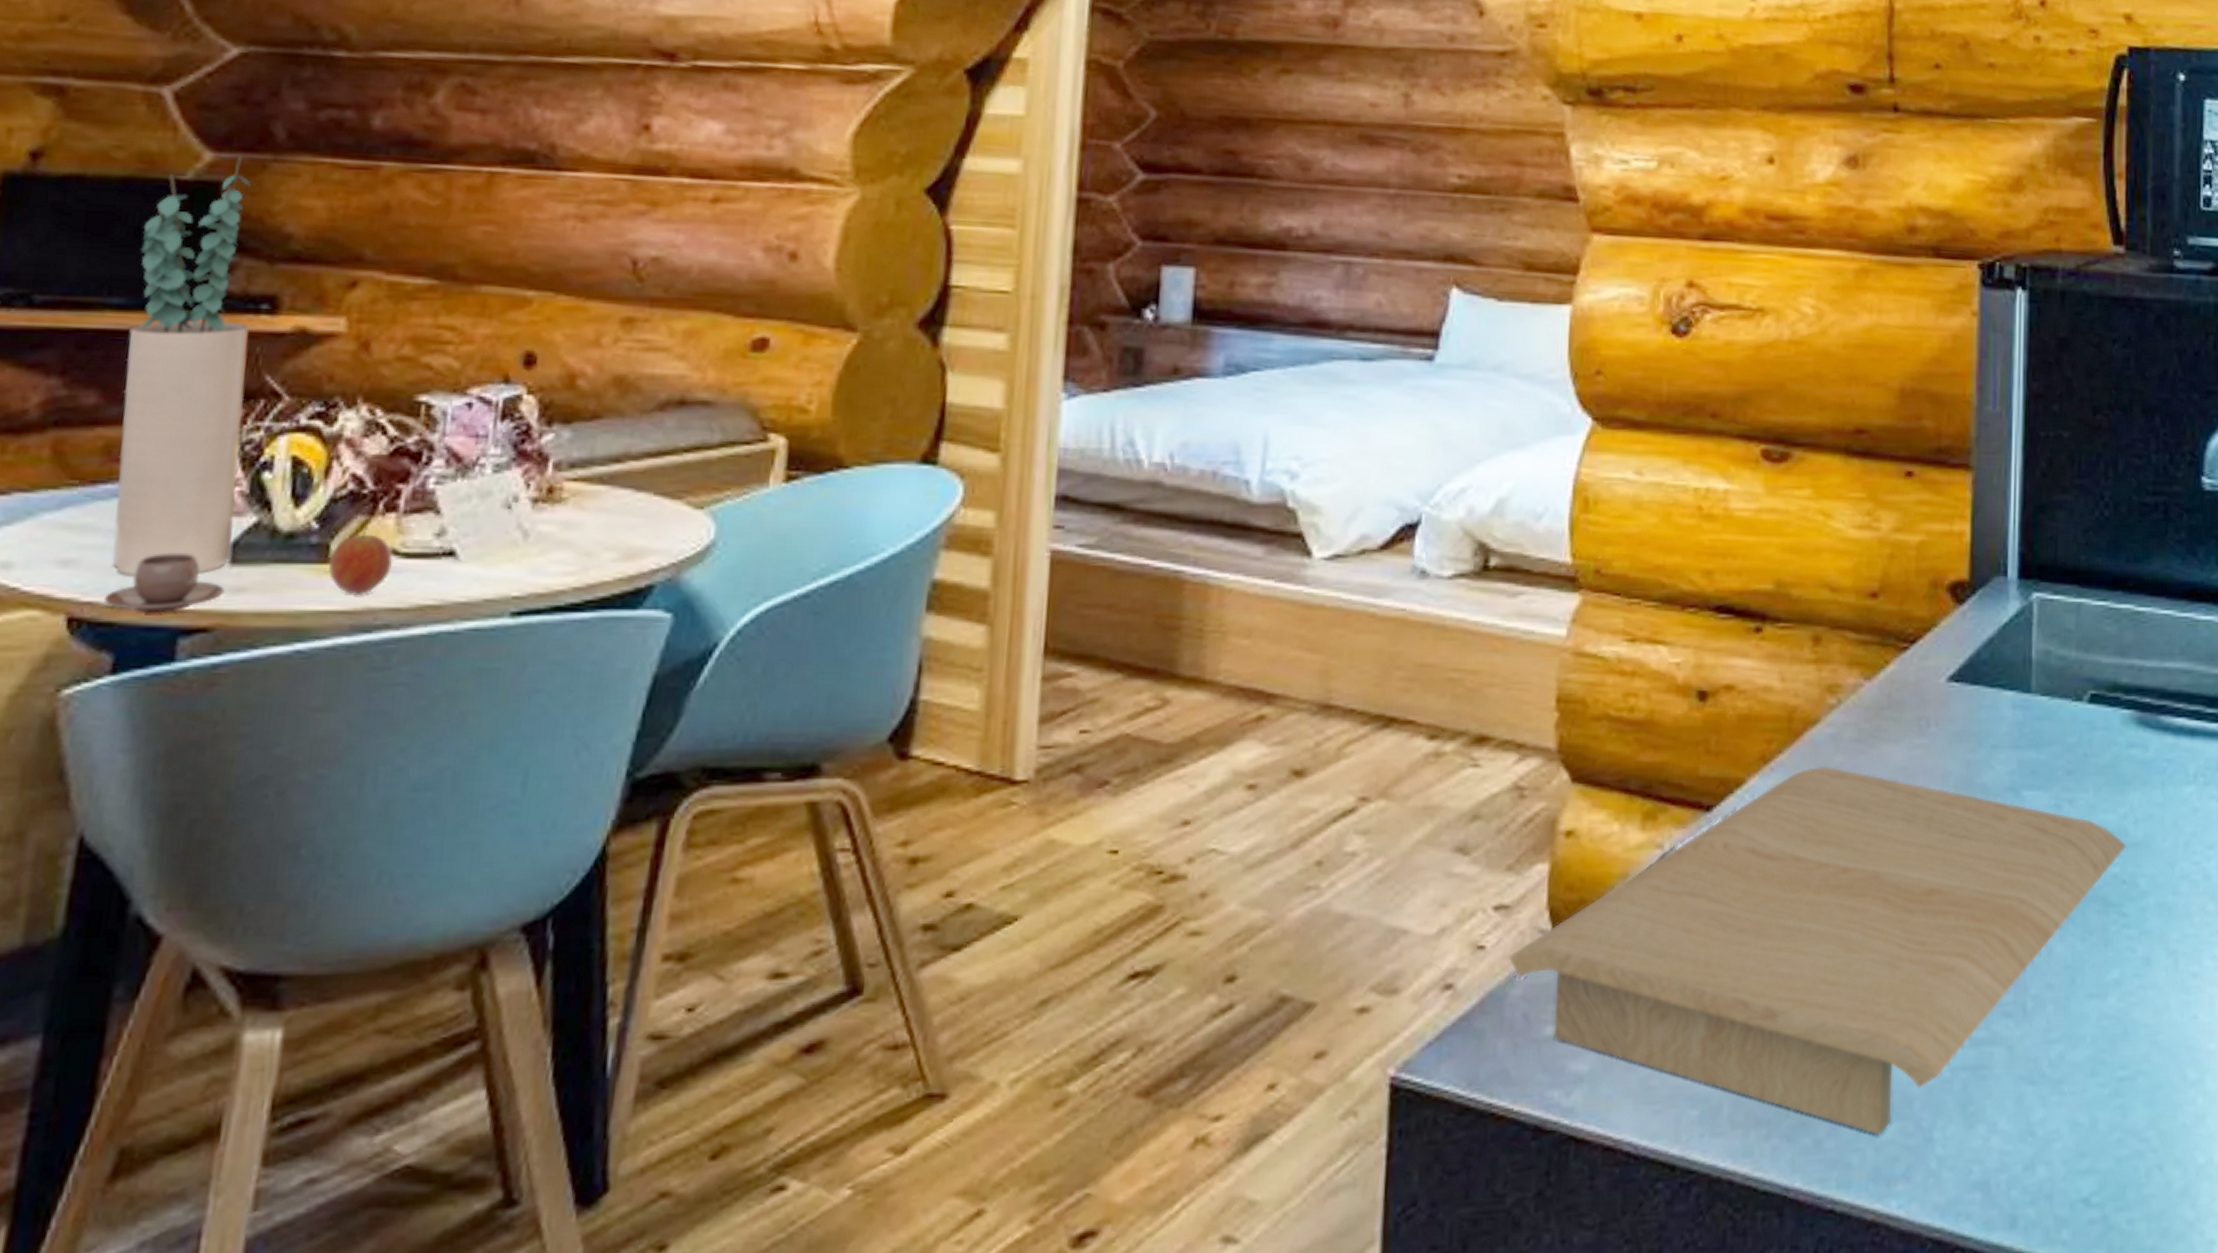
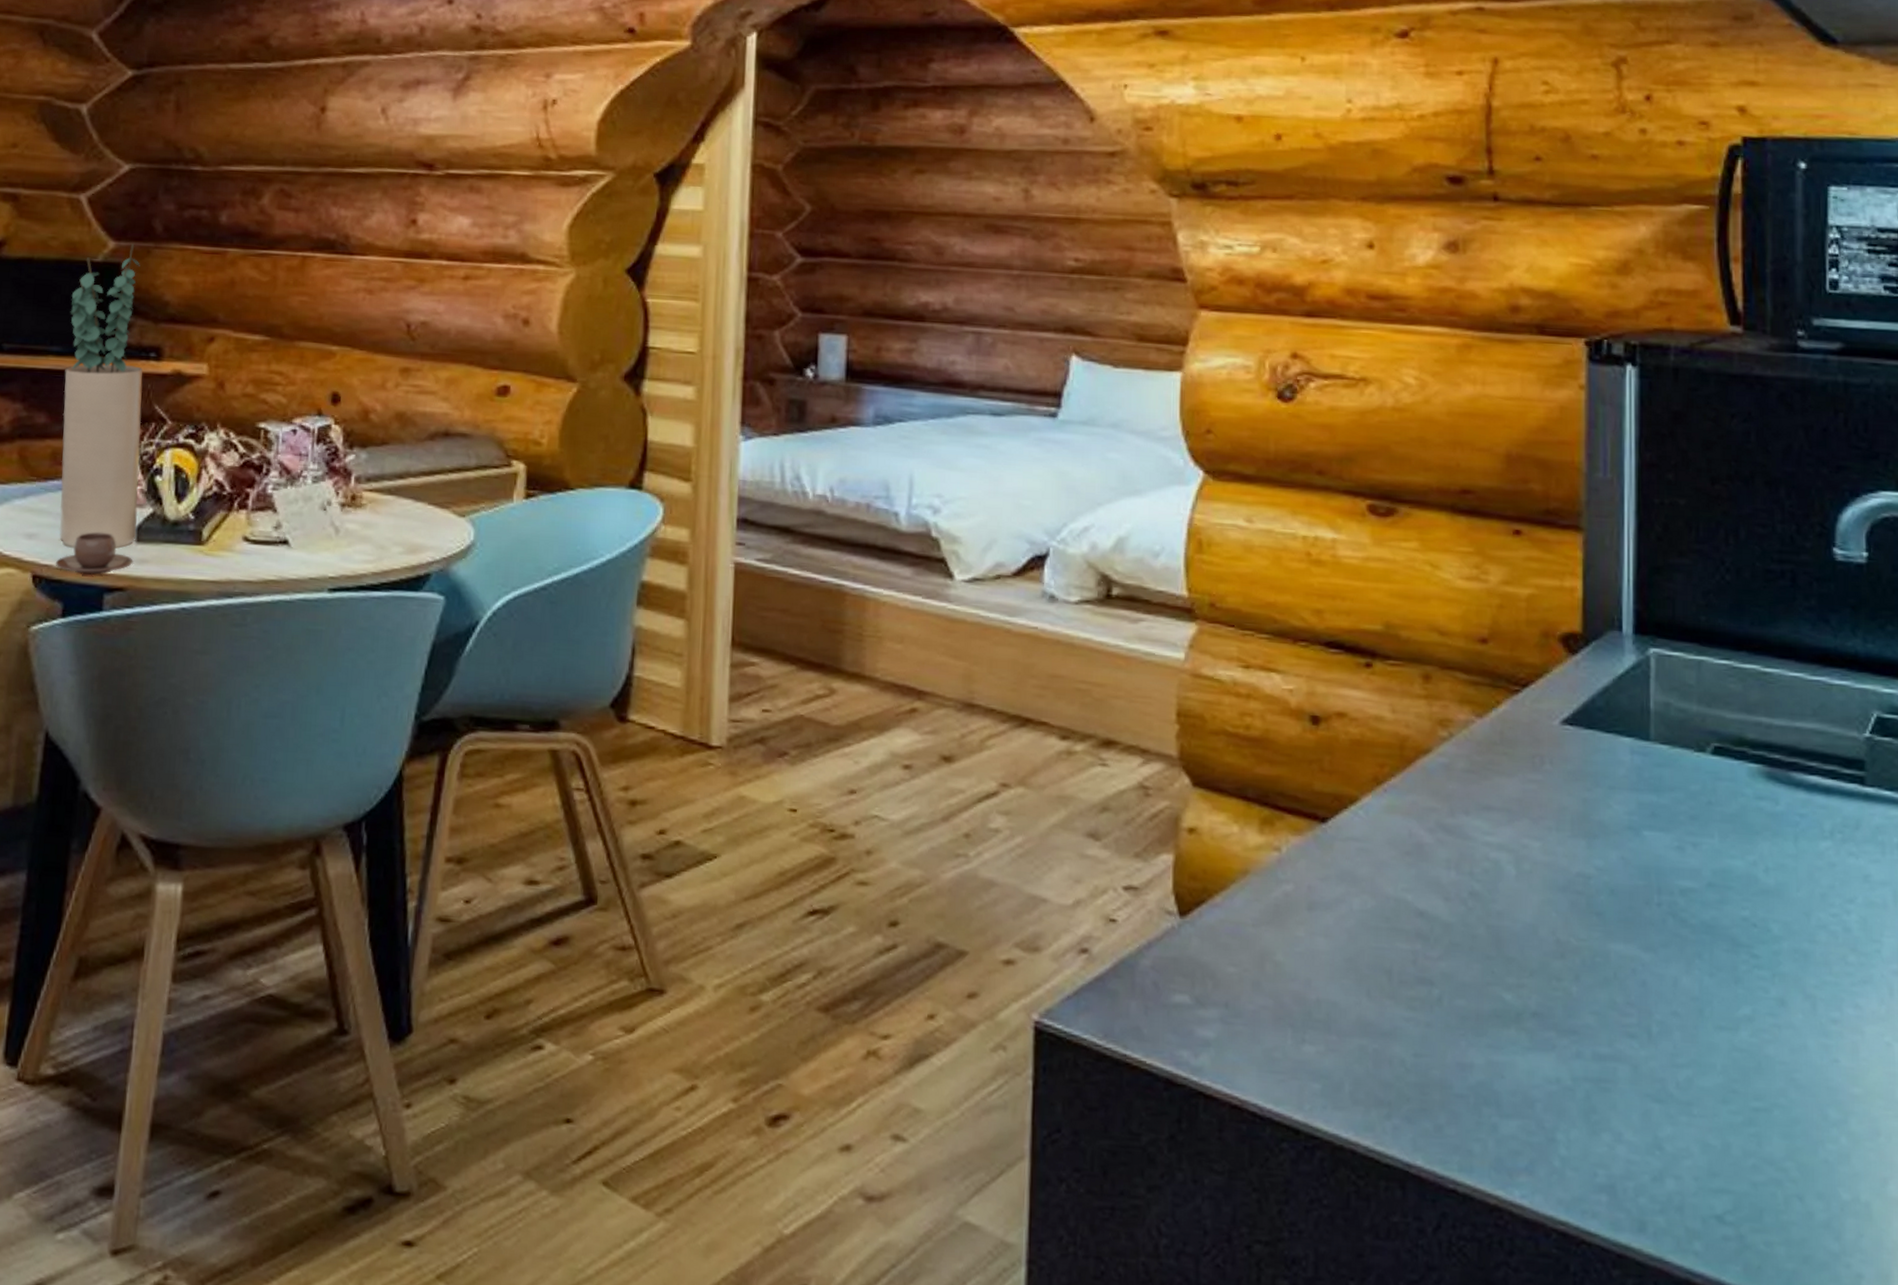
fruit: present [328,526,394,594] -> none [202,518,246,569]
cutting board: present [1508,765,2126,1136] -> none [1138,791,1756,1130]

